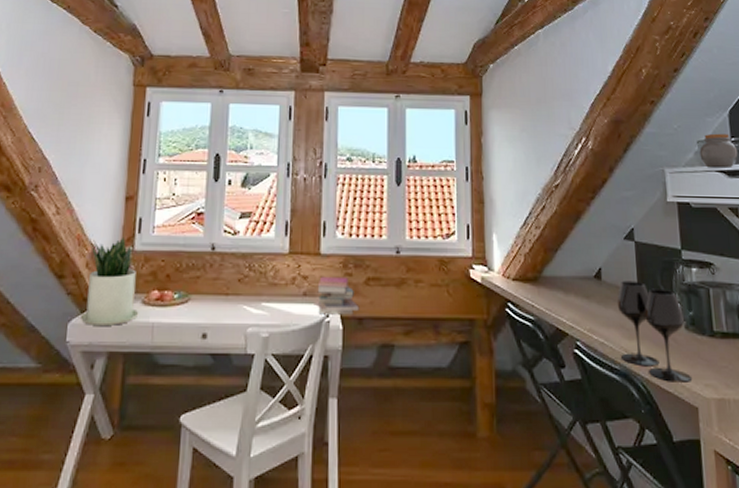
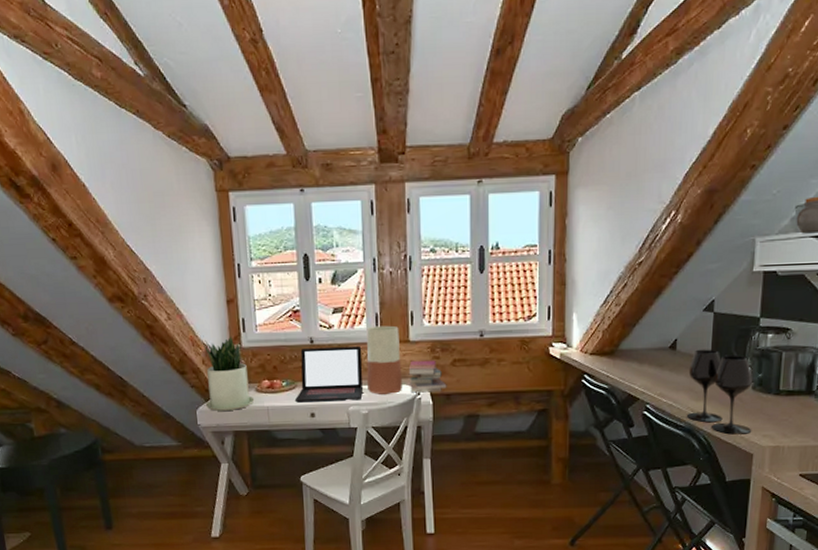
laptop: none [187,256,268,320] -> present [295,346,364,403]
vase: none [270,235,310,315] -> present [366,325,402,395]

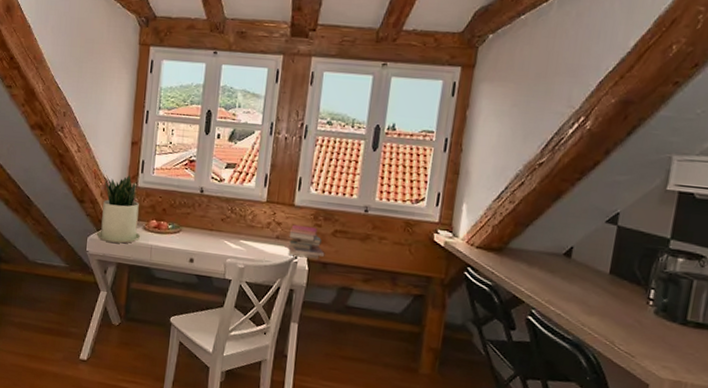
laptop: present [295,346,364,403] -> none [178,196,248,254]
vase: present [366,325,402,395] -> none [247,186,286,254]
wine glass: present [687,349,753,435] -> none [576,261,657,361]

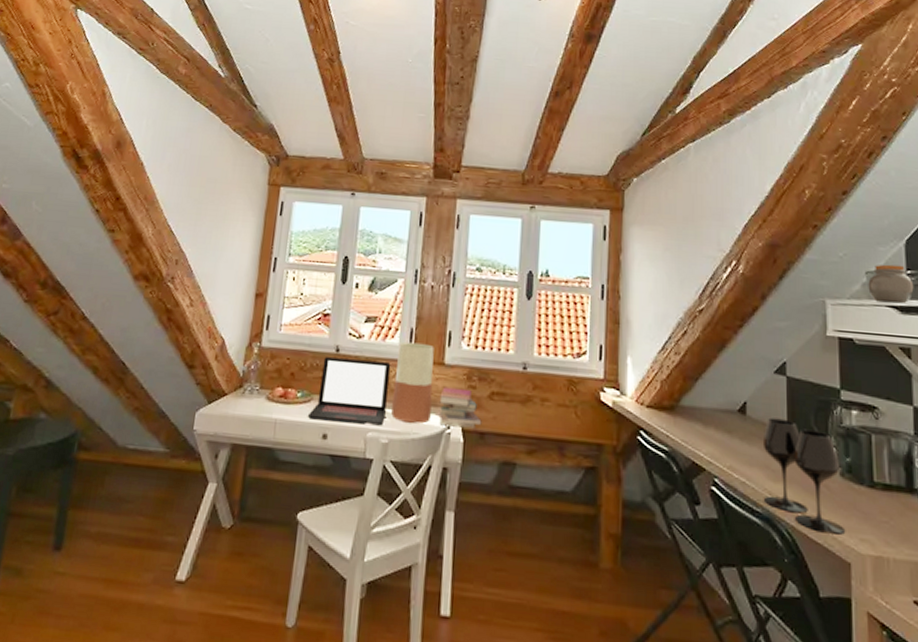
planter: present [96,174,141,244] -> none [207,332,263,419]
laptop: none [178,196,248,254] -> present [308,357,391,426]
vase: none [247,186,286,254] -> present [391,342,434,424]
wine glass: none [576,261,657,361] -> present [762,417,845,535]

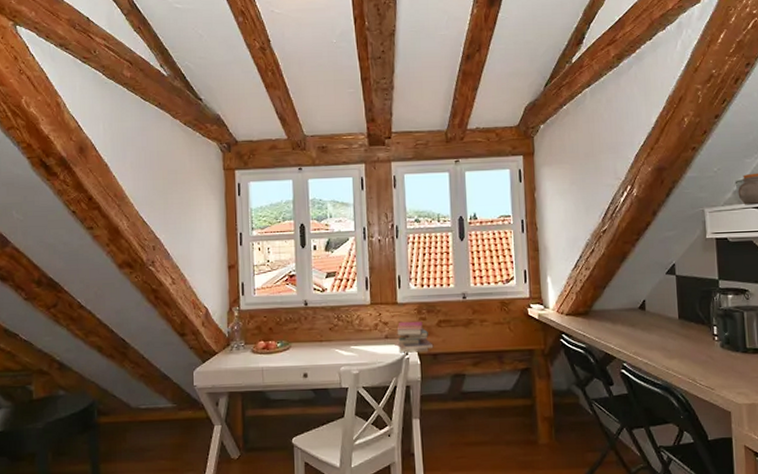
laptop: present [308,357,391,426] -> none [289,309,355,363]
vase: present [391,342,434,424] -> none [357,288,391,355]
wine glass: present [762,417,845,535] -> none [659,309,725,392]

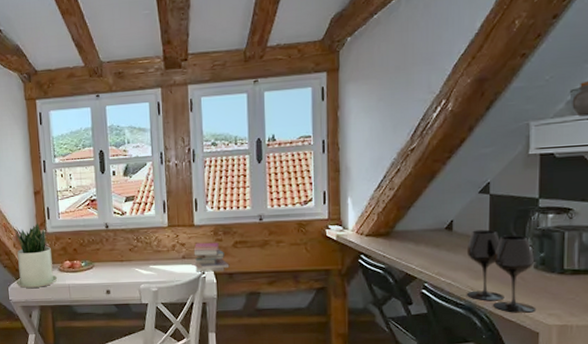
planter: none [202,299,250,372] -> present [14,222,58,288]
wine glass: none [659,309,725,392] -> present [466,229,535,313]

